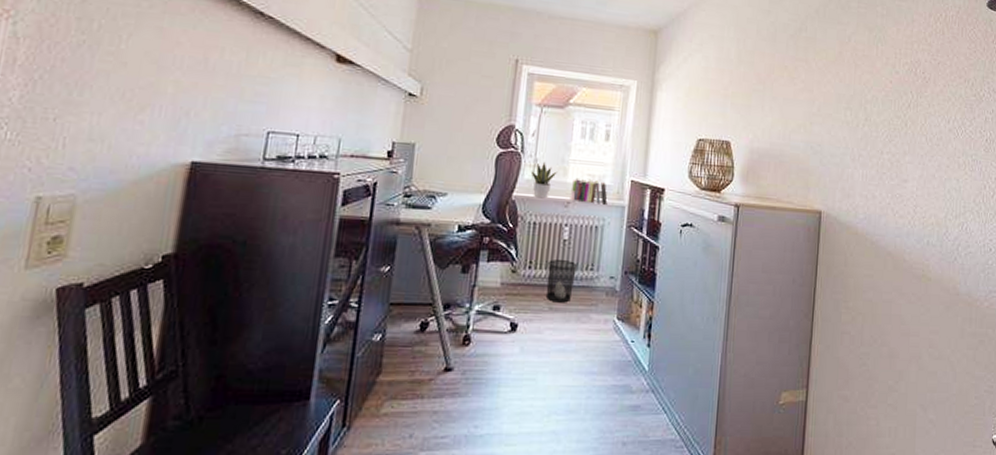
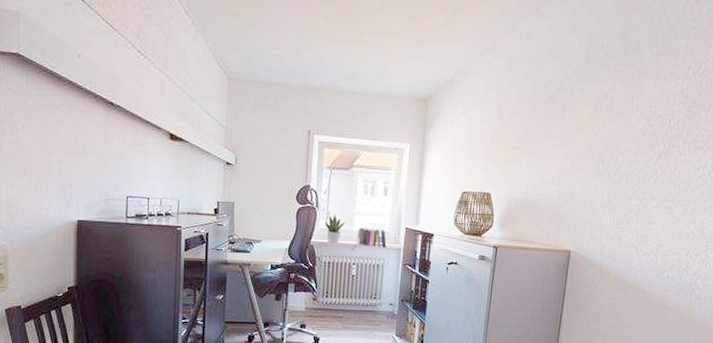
waste bin: present [546,260,577,303] -> none [340,290,363,323]

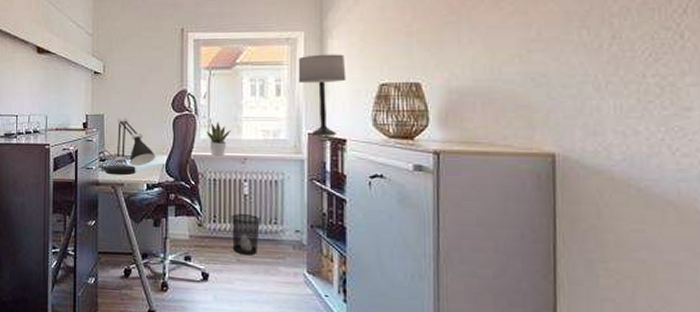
desk lamp: none [234,206,280,257] -> present [106,118,156,176]
waste bin: none [340,290,363,323] -> present [232,214,260,256]
books: present [356,226,387,248] -> none [246,134,285,159]
table lamp: none [402,164,439,231] -> present [298,54,346,136]

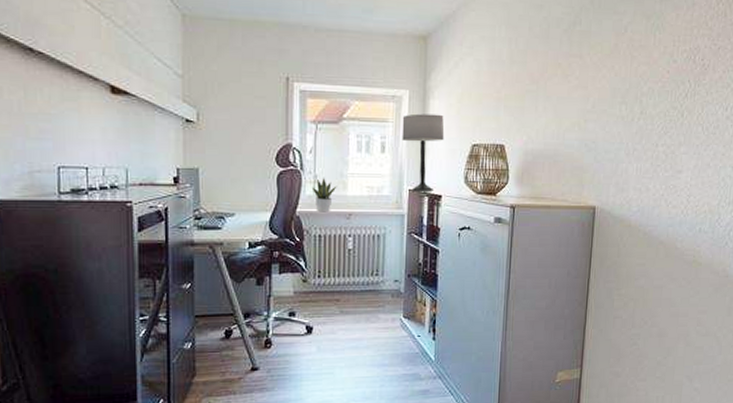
desk lamp: present [106,118,156,176] -> none [202,172,259,234]
waste bin: present [232,214,260,256] -> none [336,268,363,306]

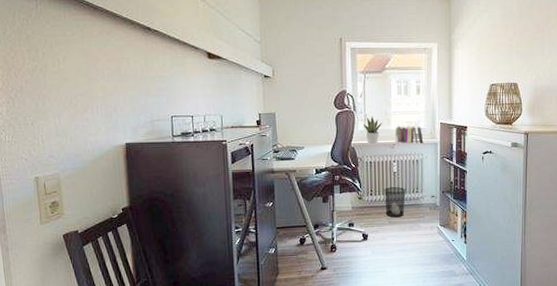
waste bin: none [336,268,363,306] -> present [385,187,406,218]
books: none [351,190,387,214] -> present [394,125,424,144]
table lamp: present [402,113,445,193] -> none [433,61,468,125]

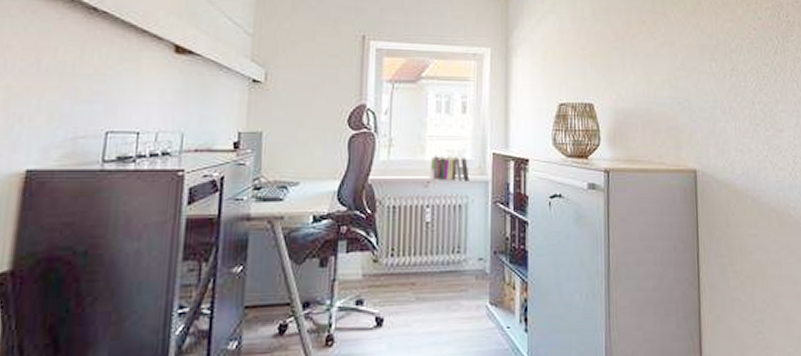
potted plant: present [363,115,383,144] -> none [386,140,414,180]
waste bin: present [385,187,406,218] -> none [411,244,442,291]

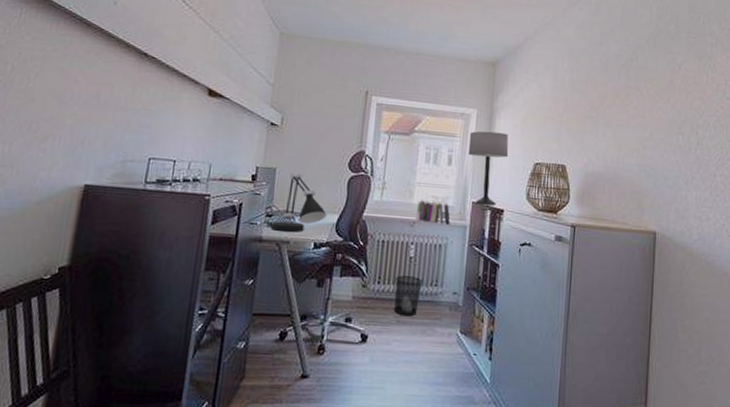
desk lamp: none [261,136,326,207] -> present [271,172,327,233]
waste bin: none [411,244,442,291] -> present [394,275,422,317]
table lamp: none [484,72,529,156] -> present [468,131,509,206]

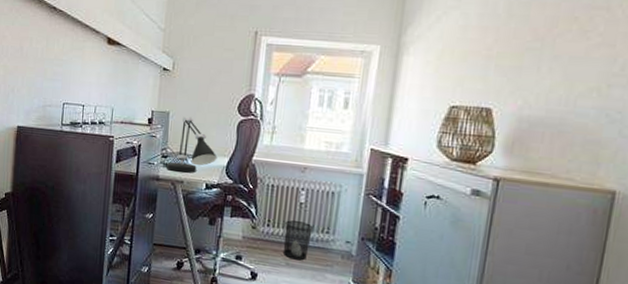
books: present [415,199,450,225] -> none [307,144,345,172]
table lamp: present [468,131,509,206] -> none [367,70,418,153]

